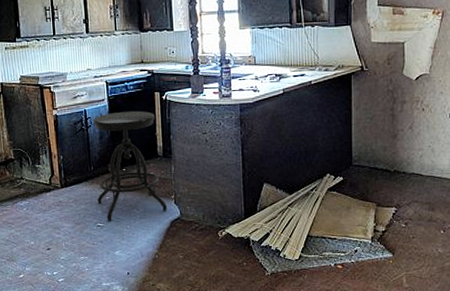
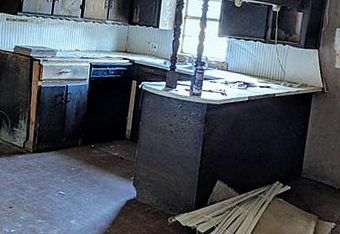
stool: present [93,110,168,222] -> none [63,92,129,192]

